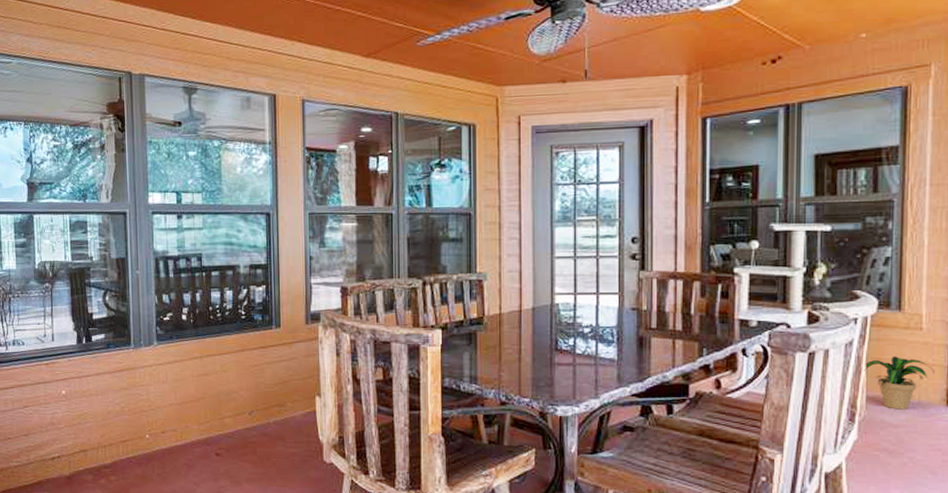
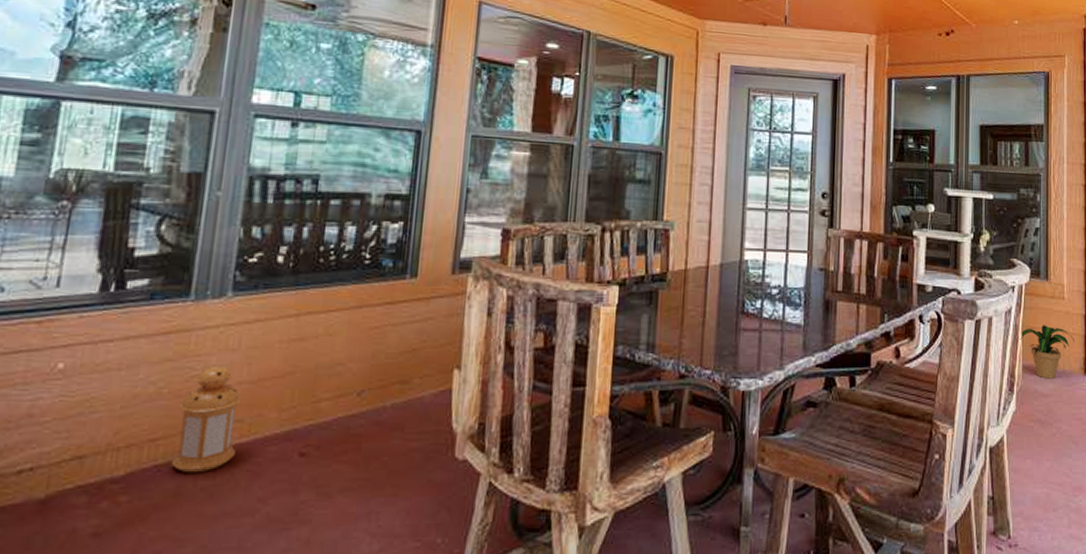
lantern: none [136,393,175,464] -> present [171,365,242,474]

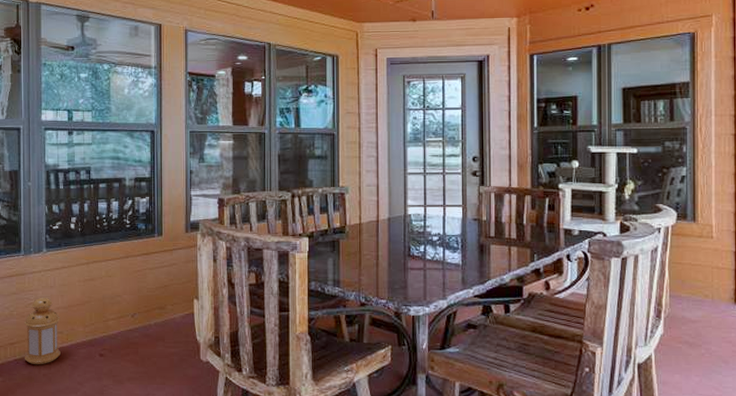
potted plant: present [1020,325,1075,379] -> none [667,261,724,307]

